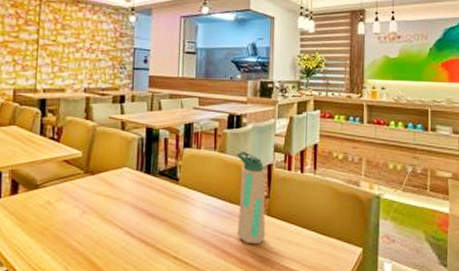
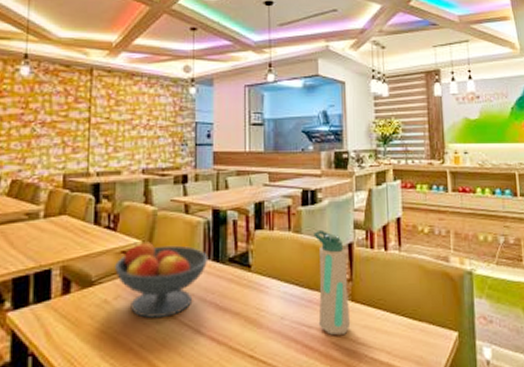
fruit bowl: none [56,152,141,220] -> present [114,241,209,319]

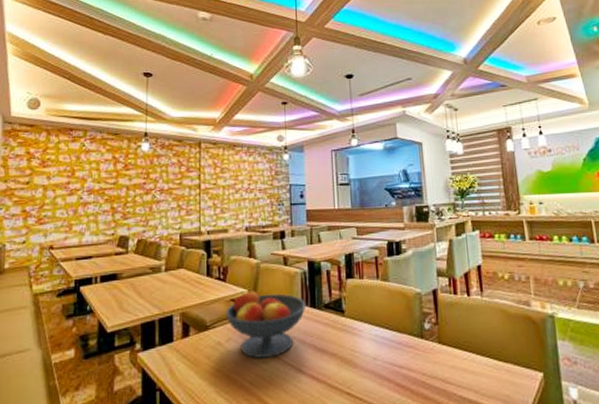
water bottle: present [313,229,351,335] -> none [400,277,439,374]

